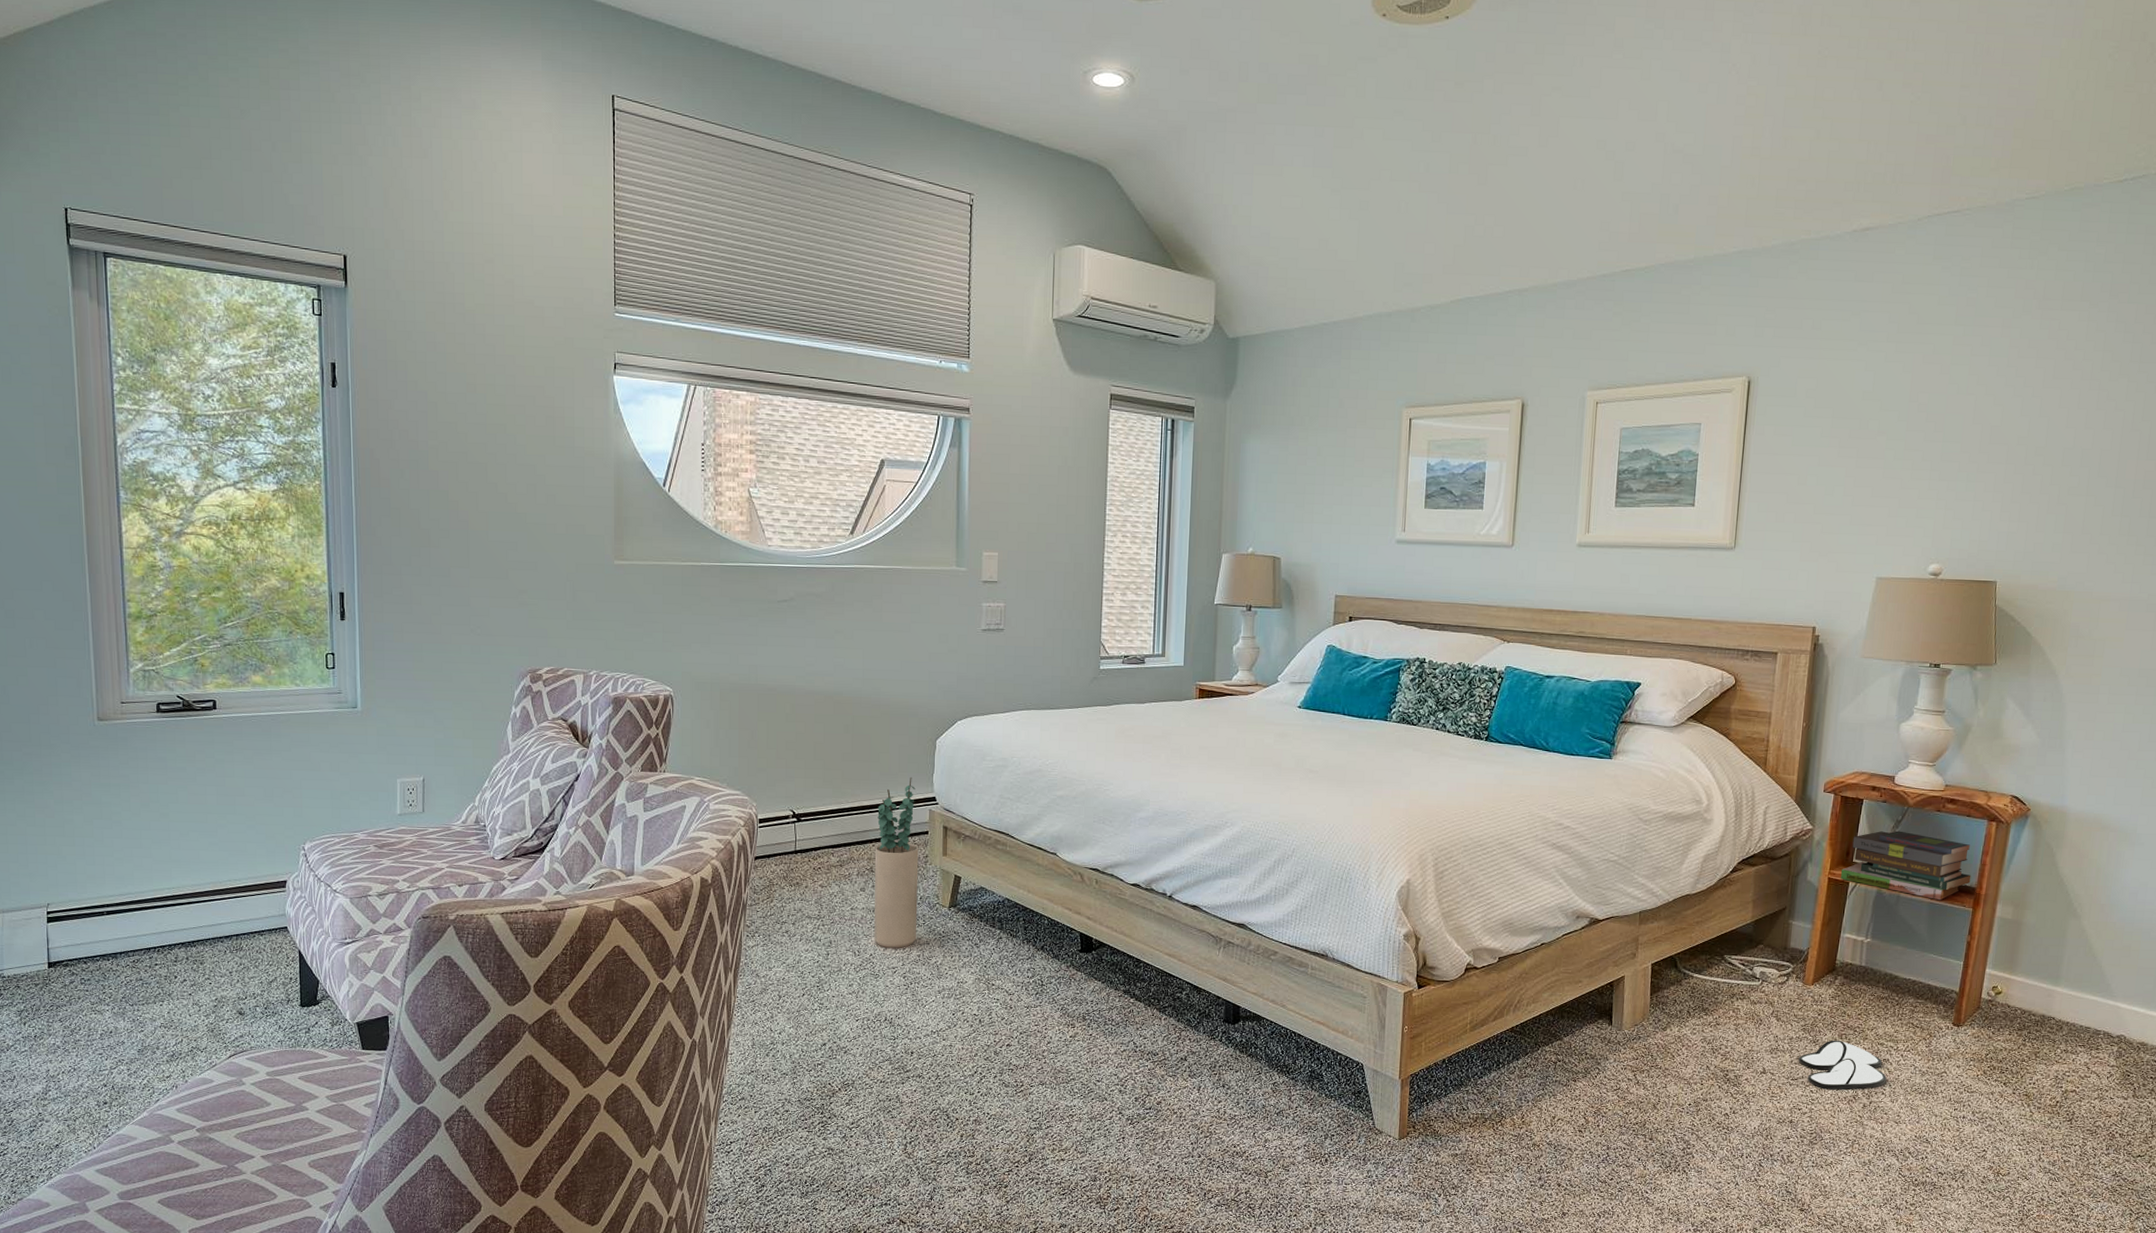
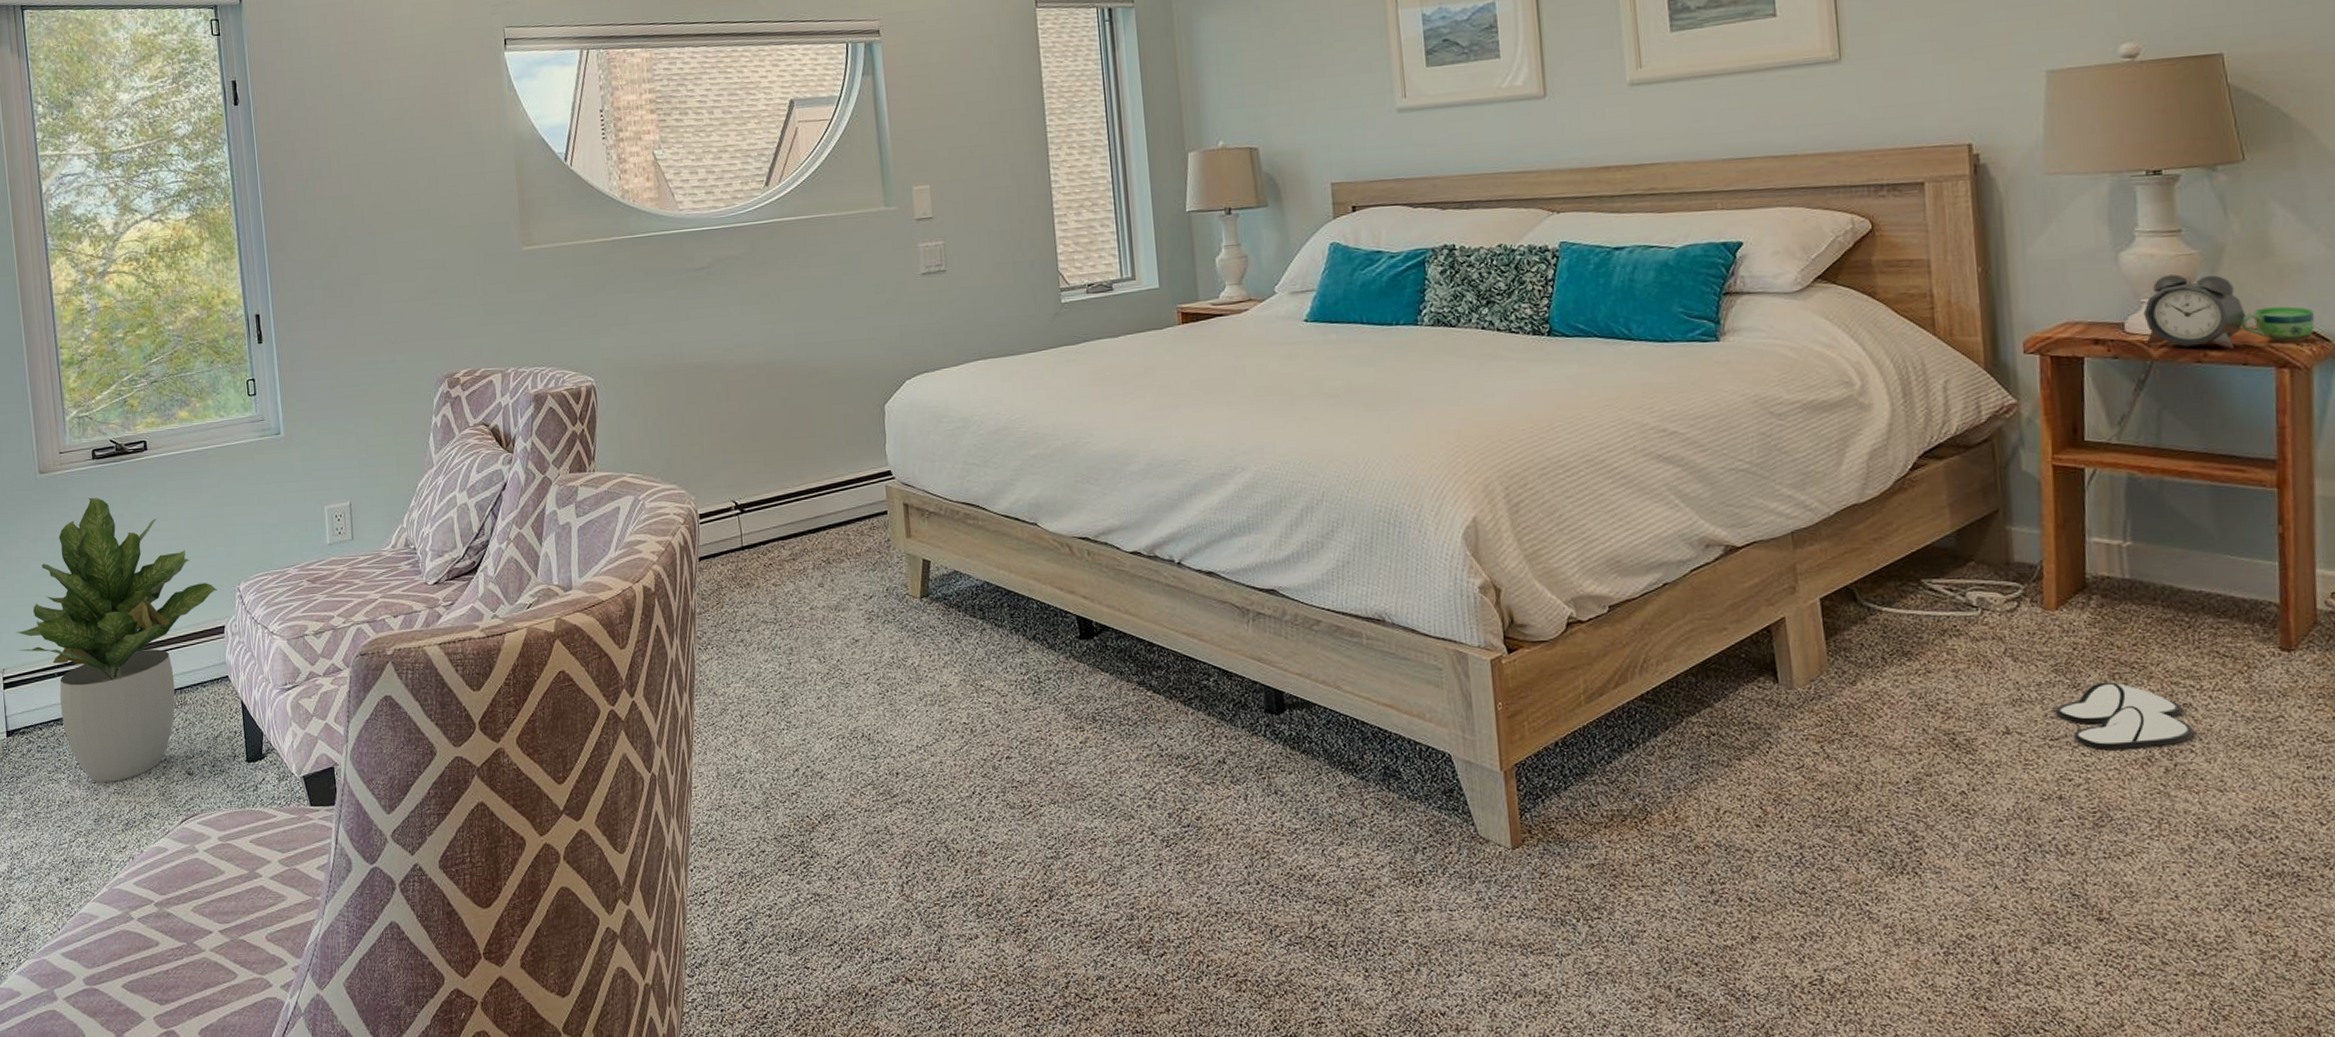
potted plant: none [63,748,281,1016] -> present [16,497,217,782]
vase: present [874,778,919,948] -> none [827,451,888,651]
books: present [1840,831,1971,901] -> none [2069,393,2267,482]
alarm clock: none [1906,744,1976,804] -> present [2143,274,2245,350]
cup: none [1971,776,2020,803] -> present [2241,306,2316,342]

